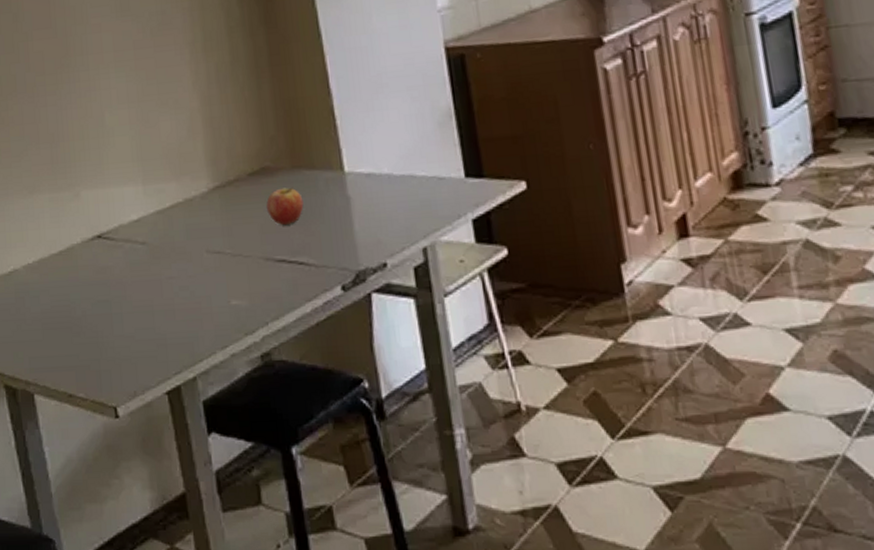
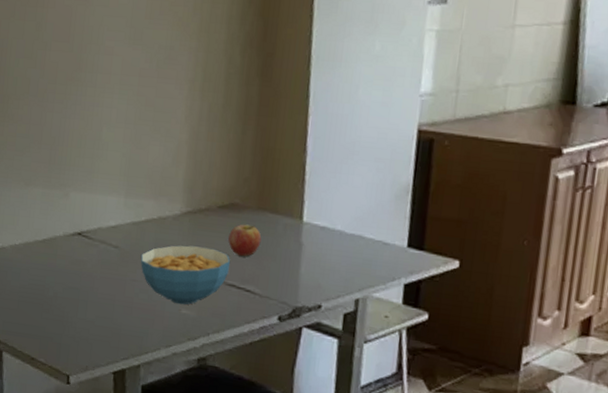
cereal bowl: none [172,222,275,296] -> present [140,245,231,305]

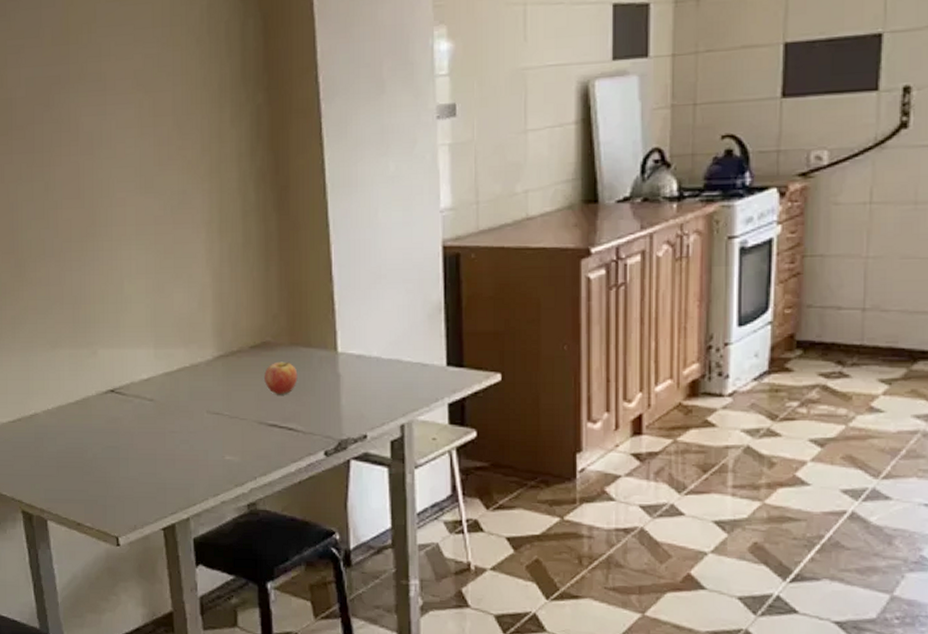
cereal bowl: present [140,245,231,305] -> none [177,390,270,451]

